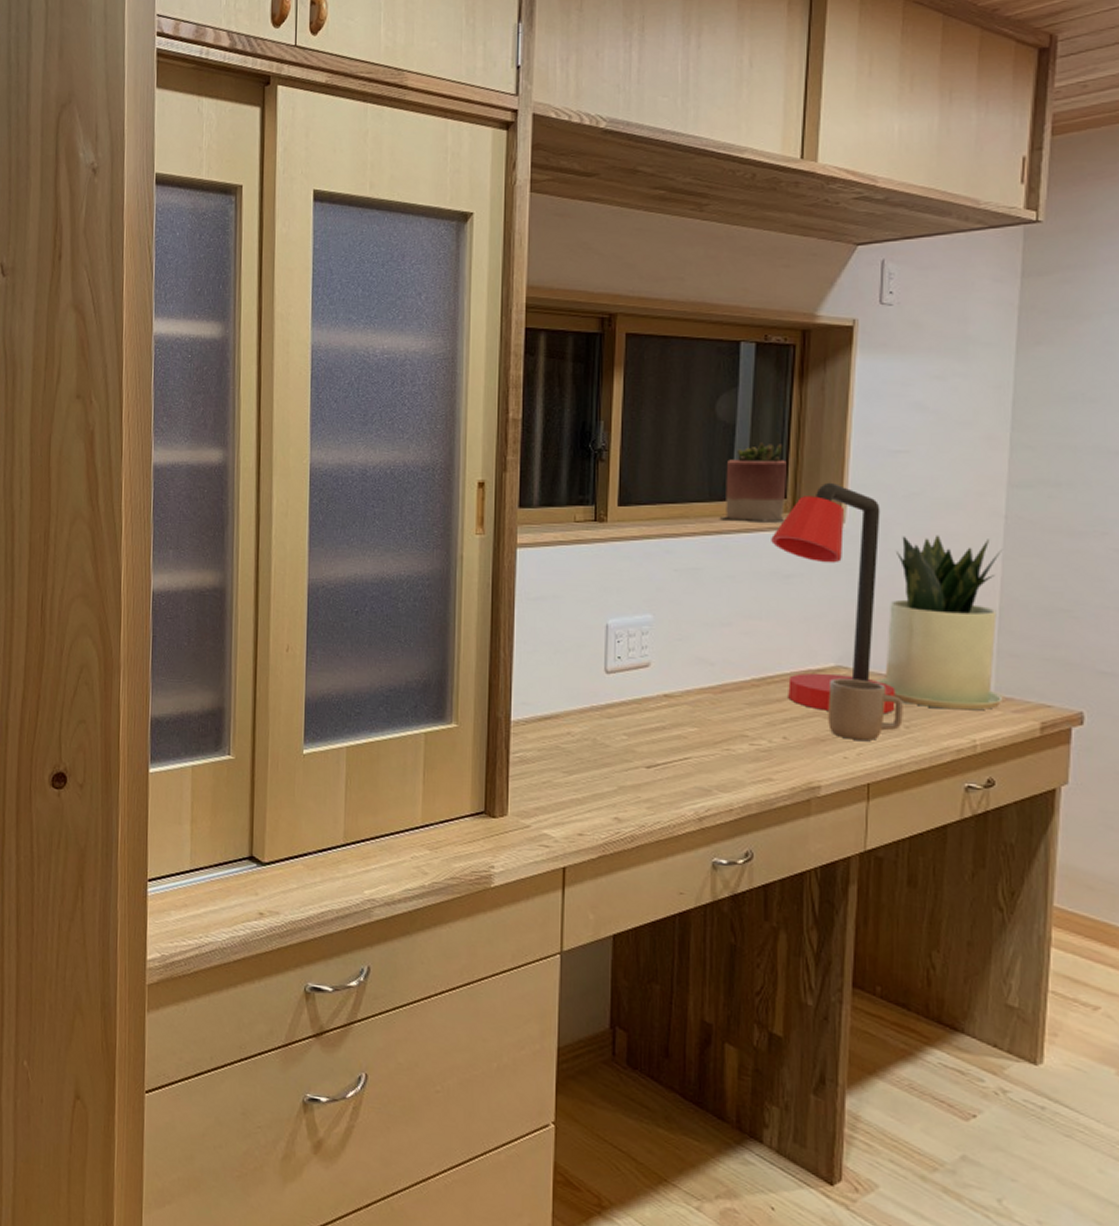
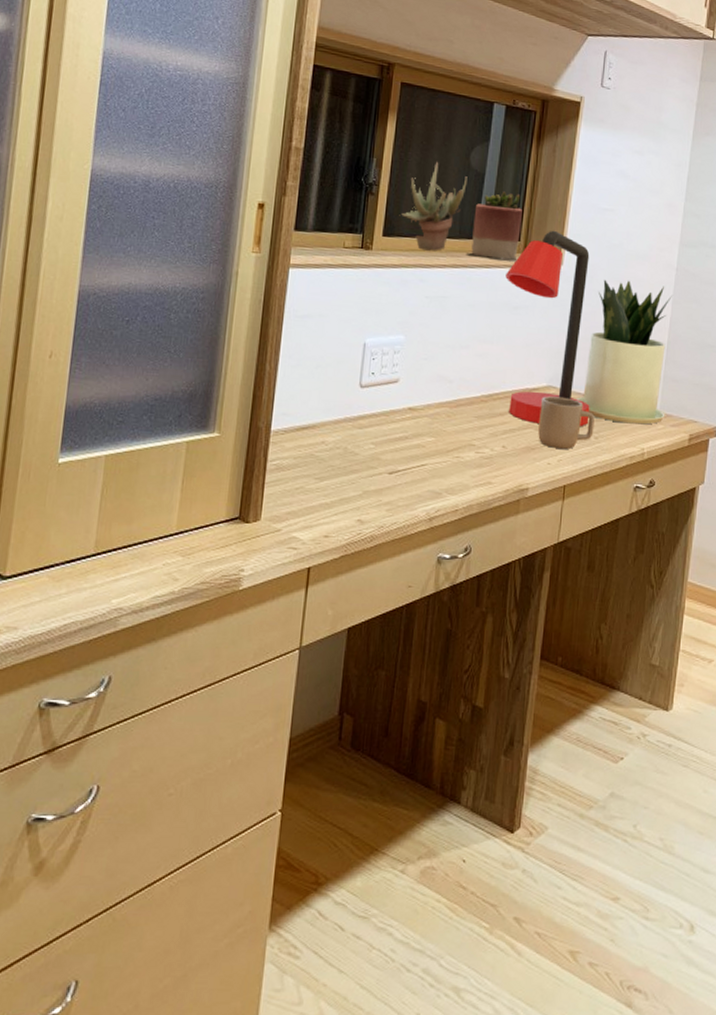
succulent plant: none [635,418,714,518] -> present [399,162,468,251]

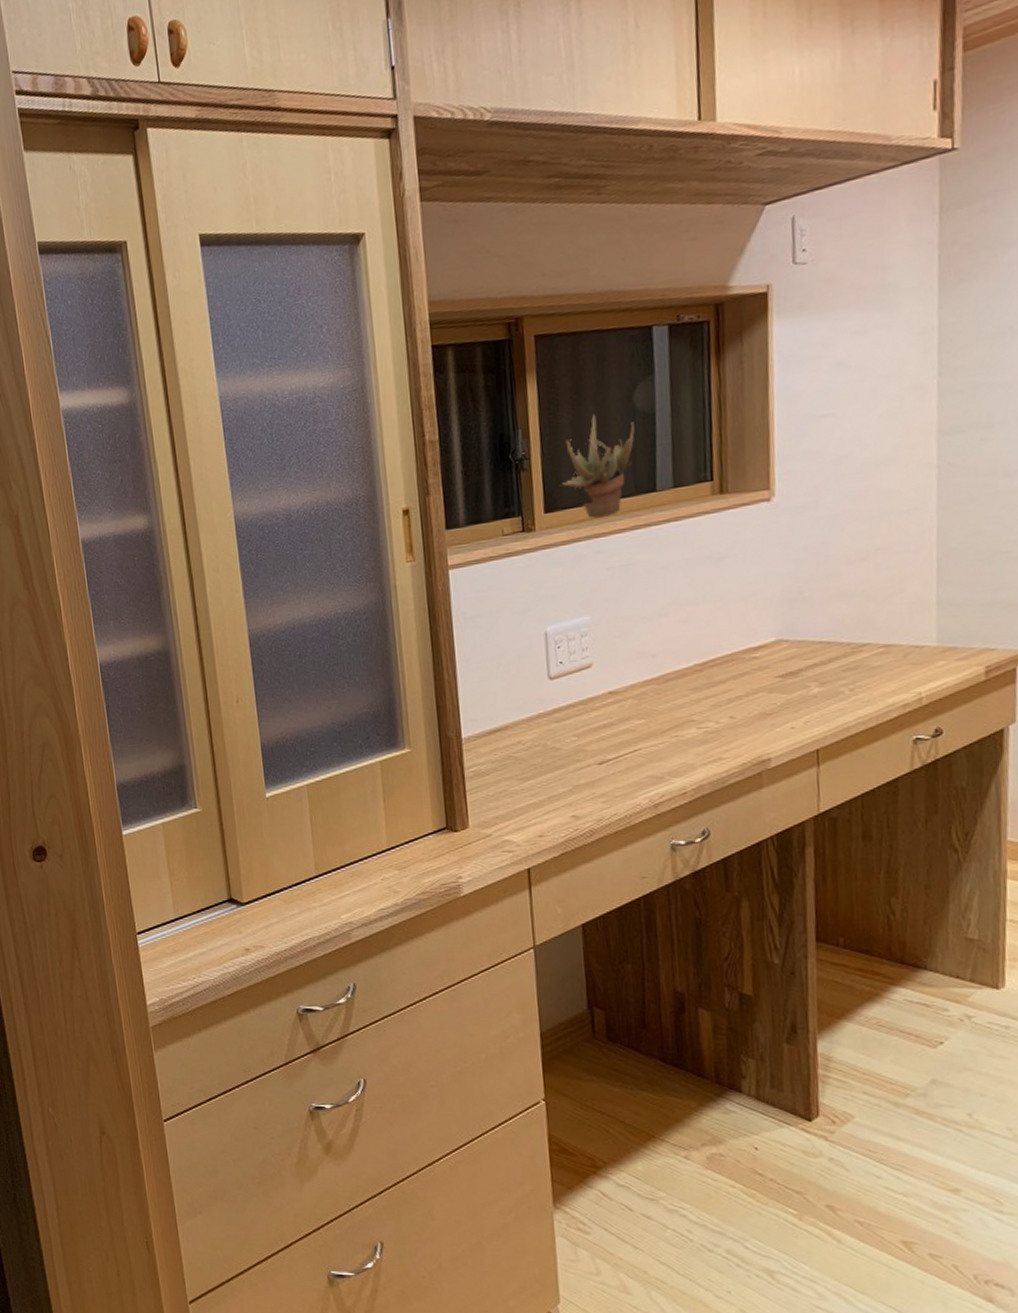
succulent planter: present [465,191,522,263] -> none [647,426,714,513]
desk lamp: present [505,230,590,426] -> none [701,457,839,686]
mug: present [538,396,595,449] -> none [770,649,847,710]
planter: present [576,279,672,425] -> none [817,491,946,668]

